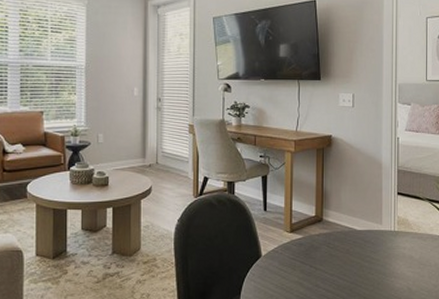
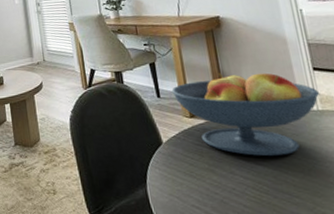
fruit bowl: none [278,190,399,271] -> present [171,72,320,156]

